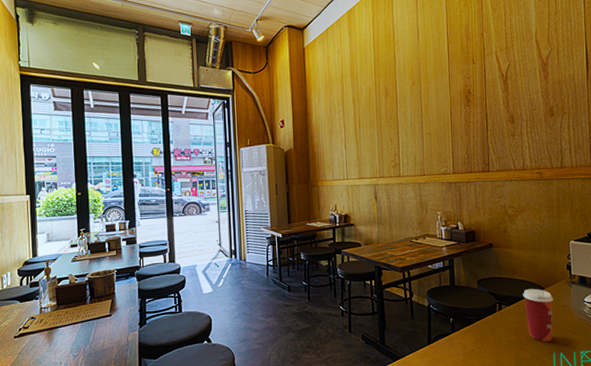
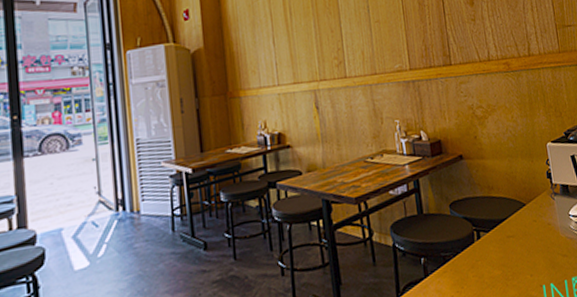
paper cup: present [523,288,554,342] -> none [502,206,540,273]

